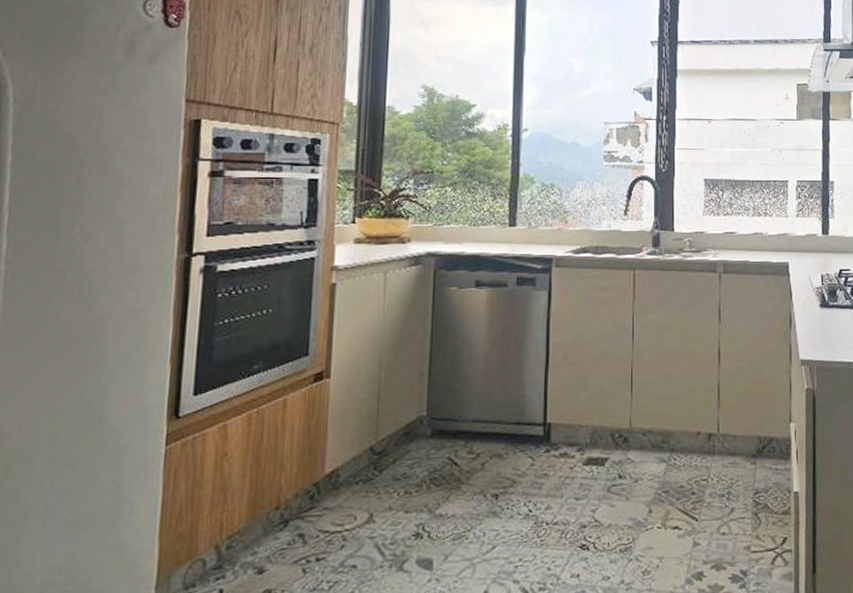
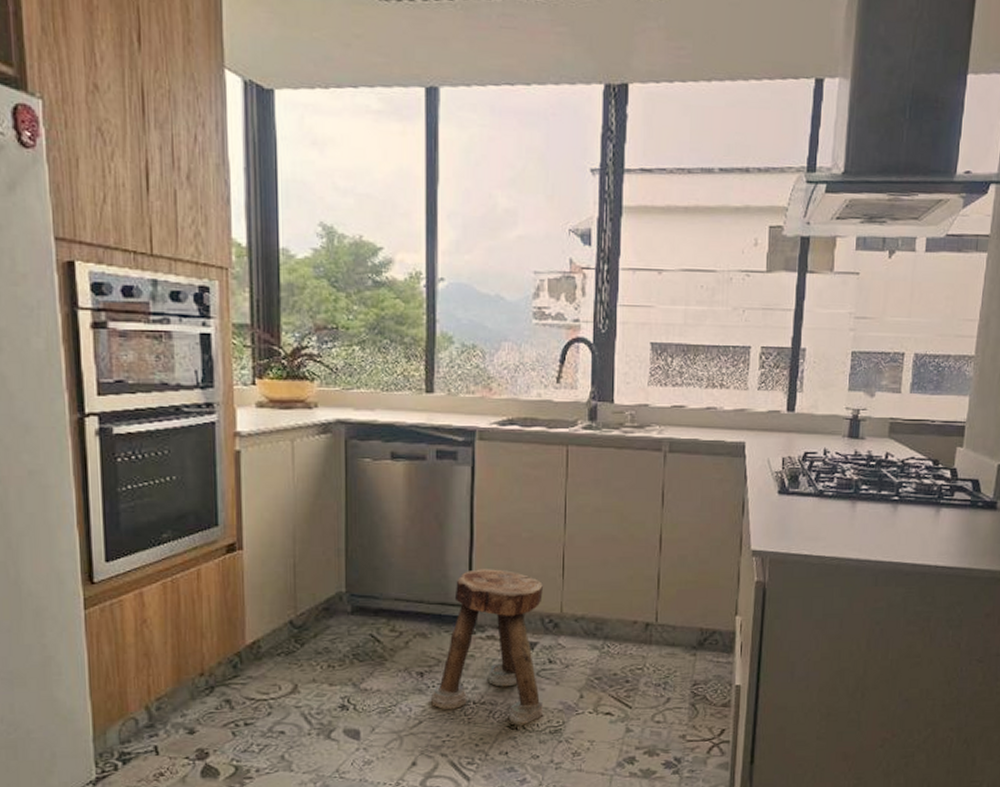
stool: none [504,387,615,546] -> present [430,569,544,726]

